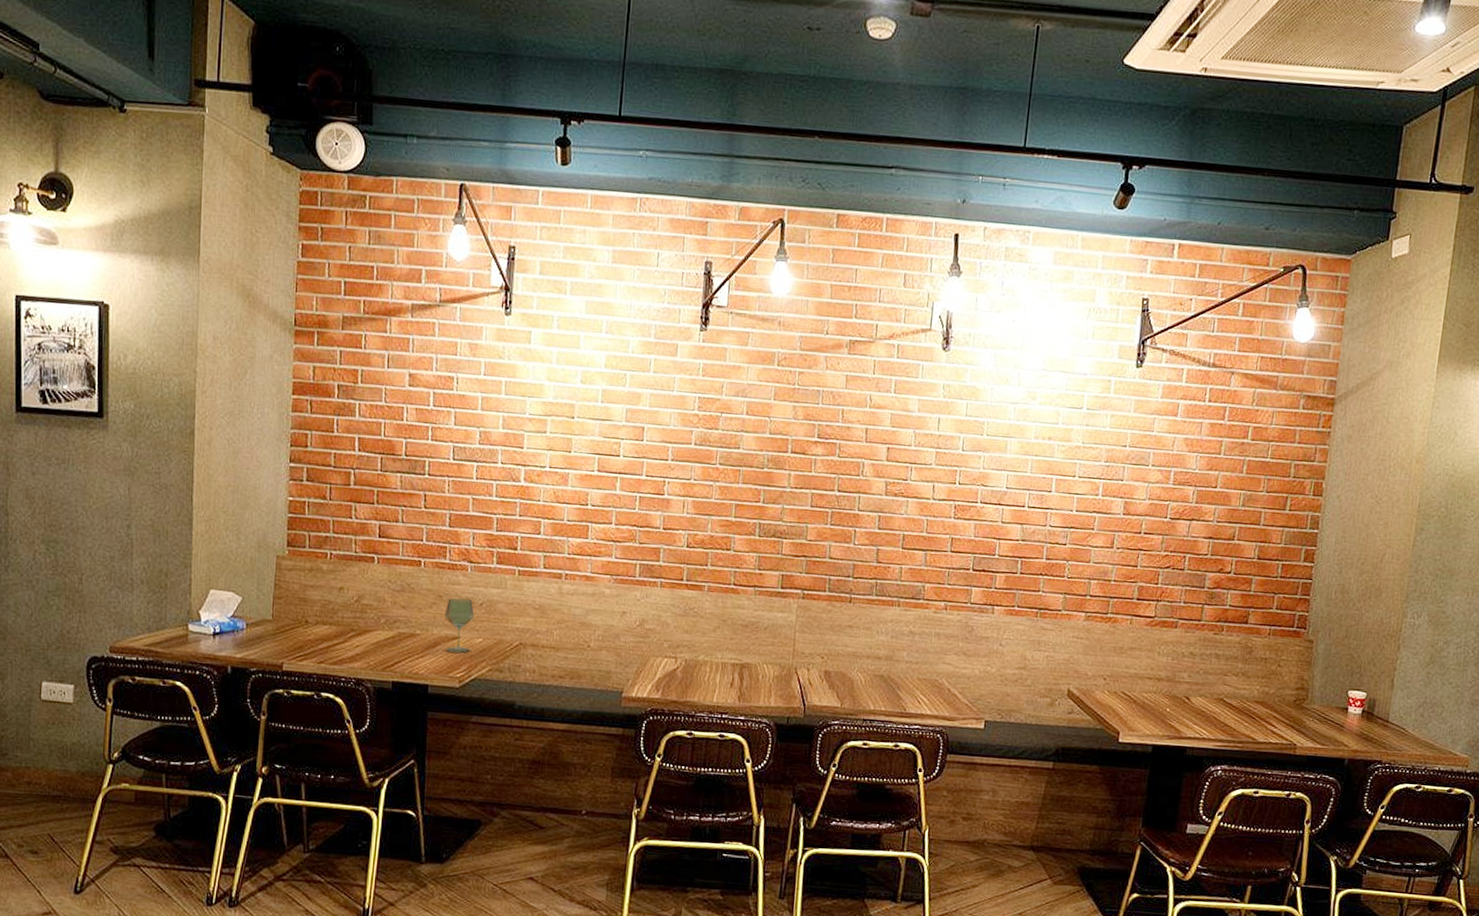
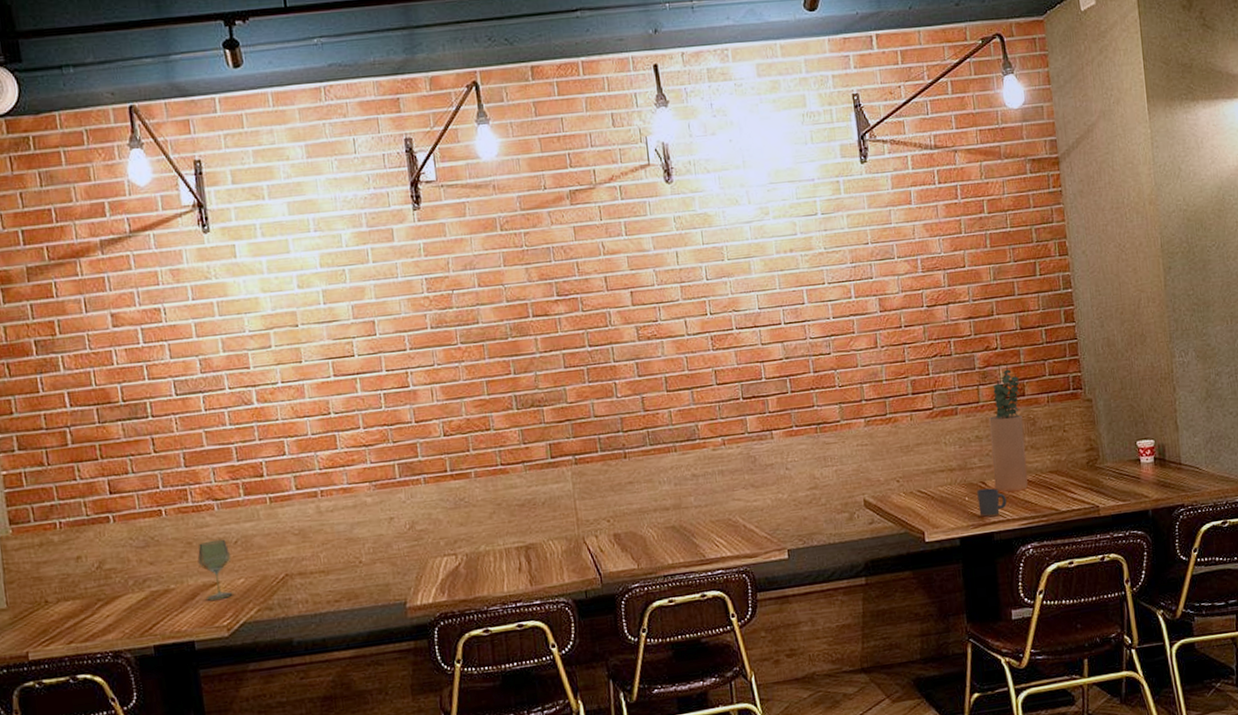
mug: none [1177,704,1207,733] -> present [977,488,1007,517]
vase: none [1198,589,1246,714] -> present [988,364,1028,493]

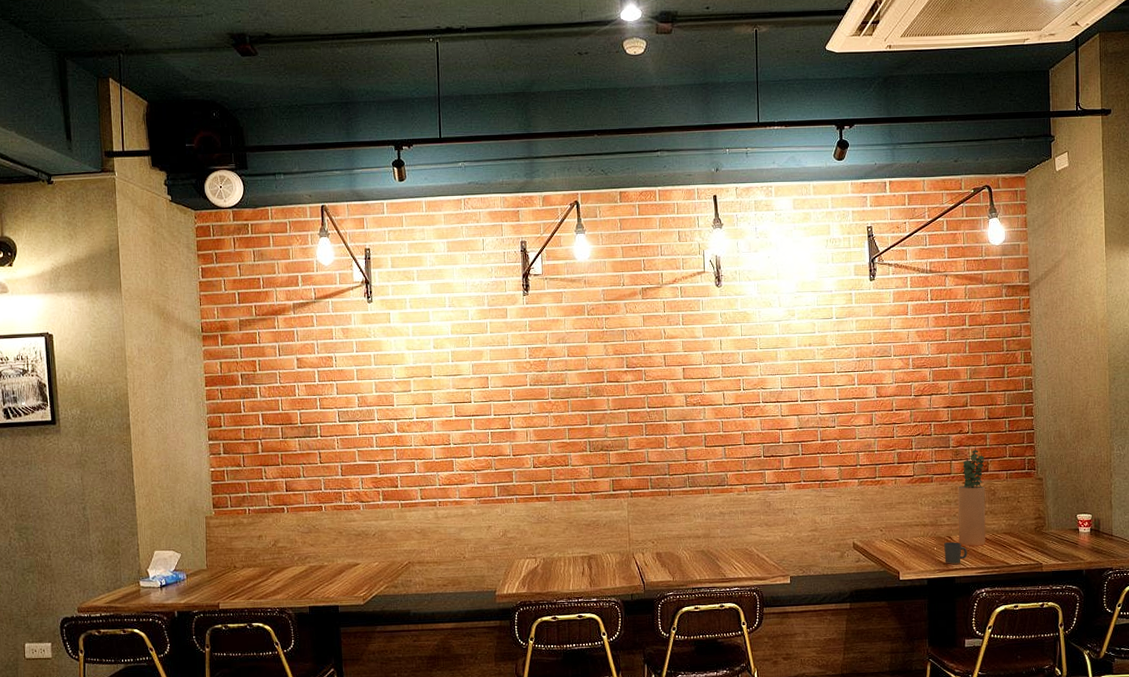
wine glass: present [197,539,233,601] -> none [345,531,370,577]

